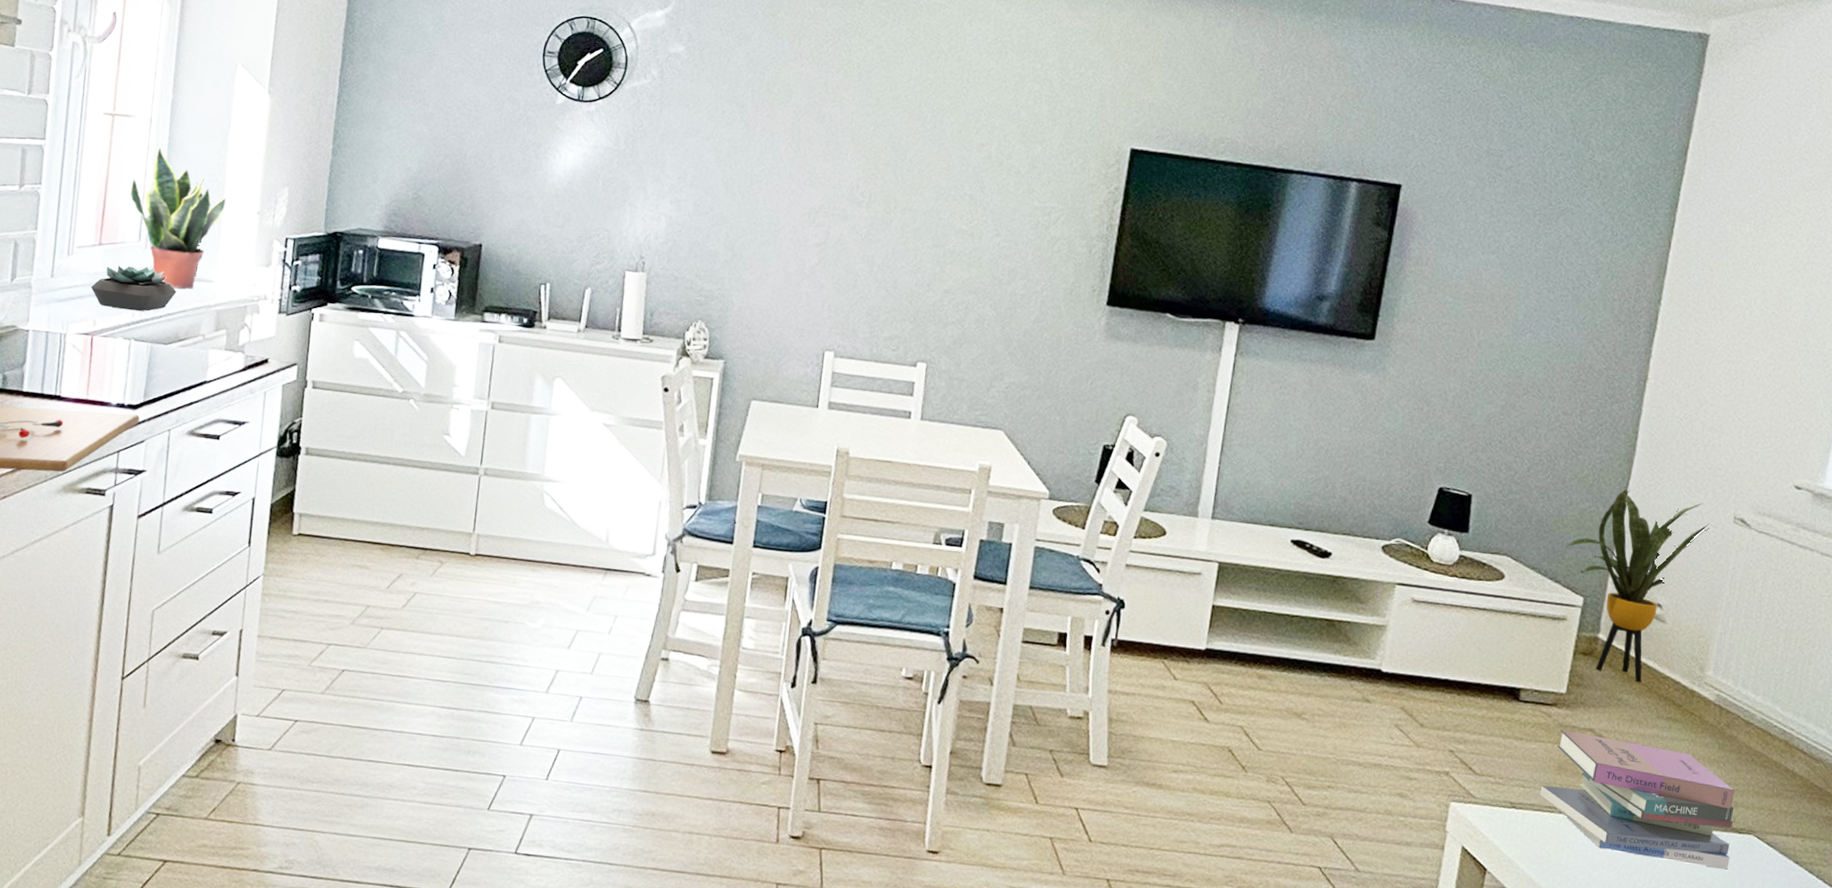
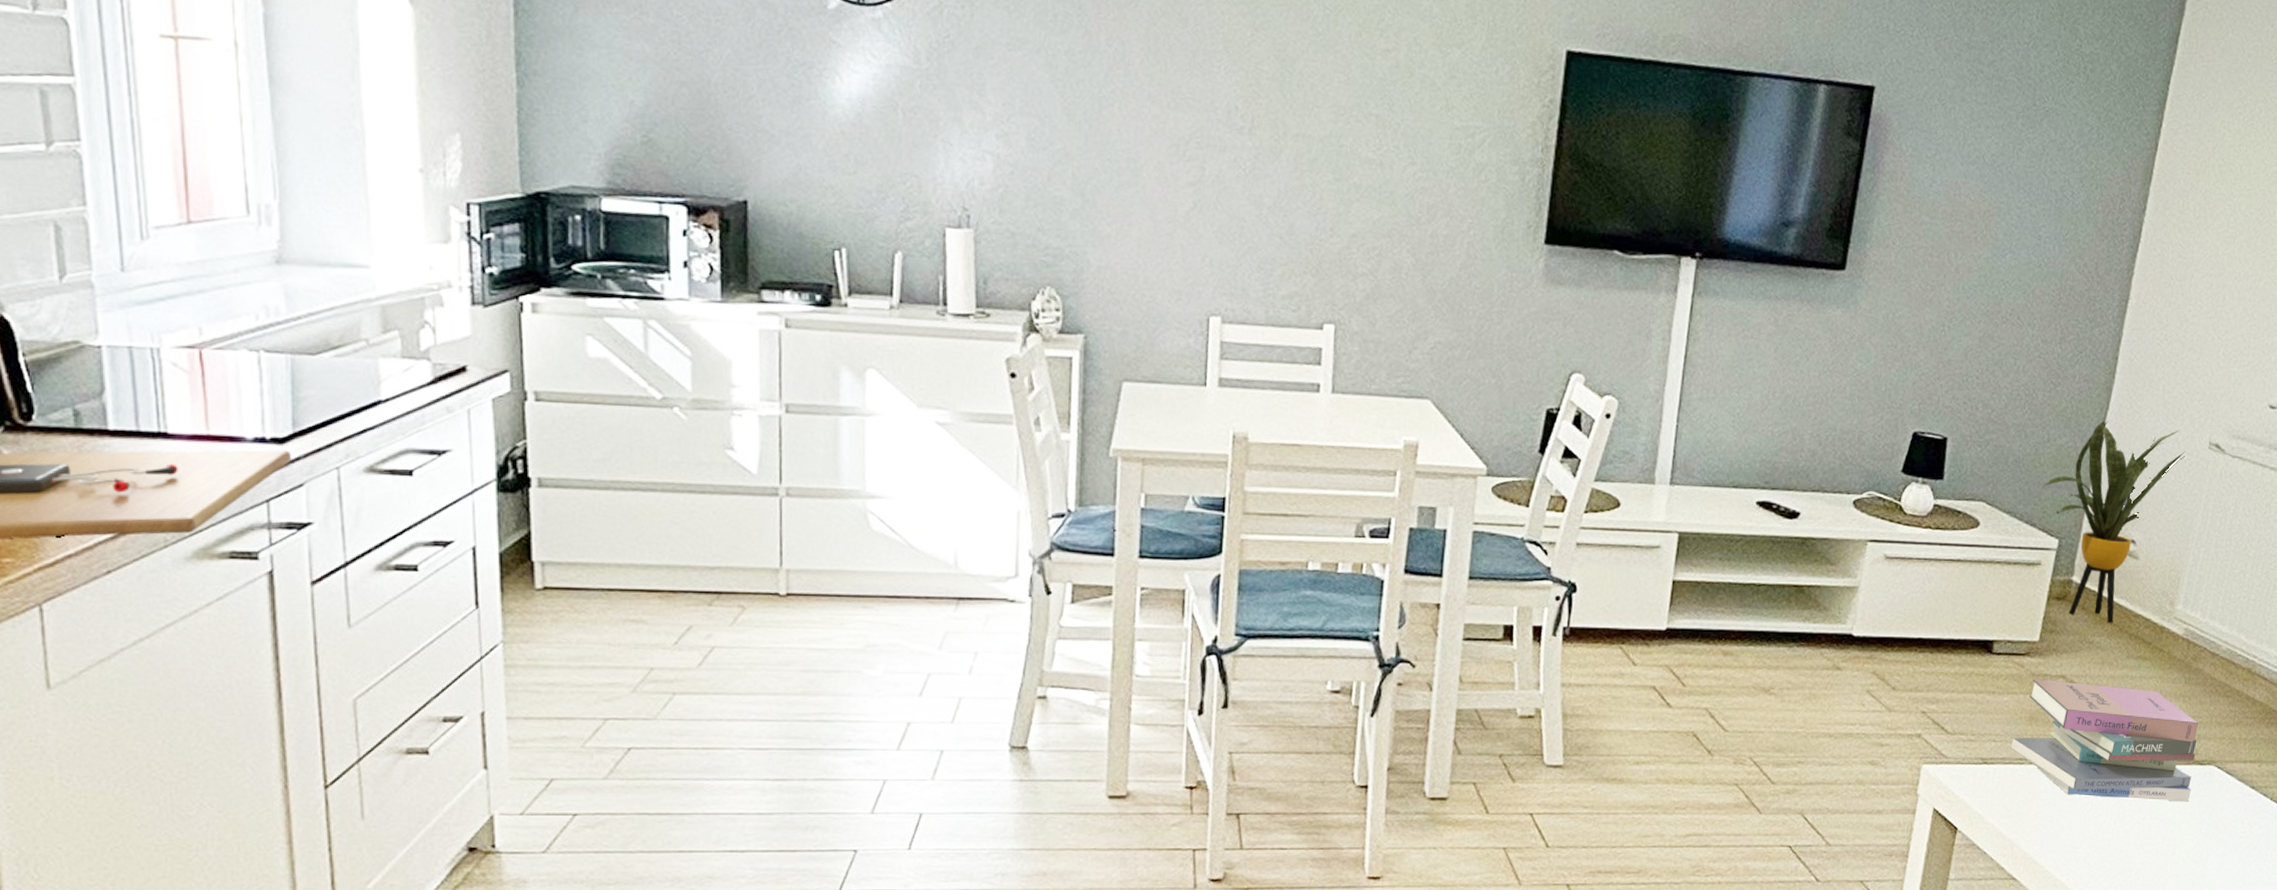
succulent plant: present [90,265,177,311] -> none [185,250,317,312]
potted plant: present [130,146,227,289] -> none [222,81,371,279]

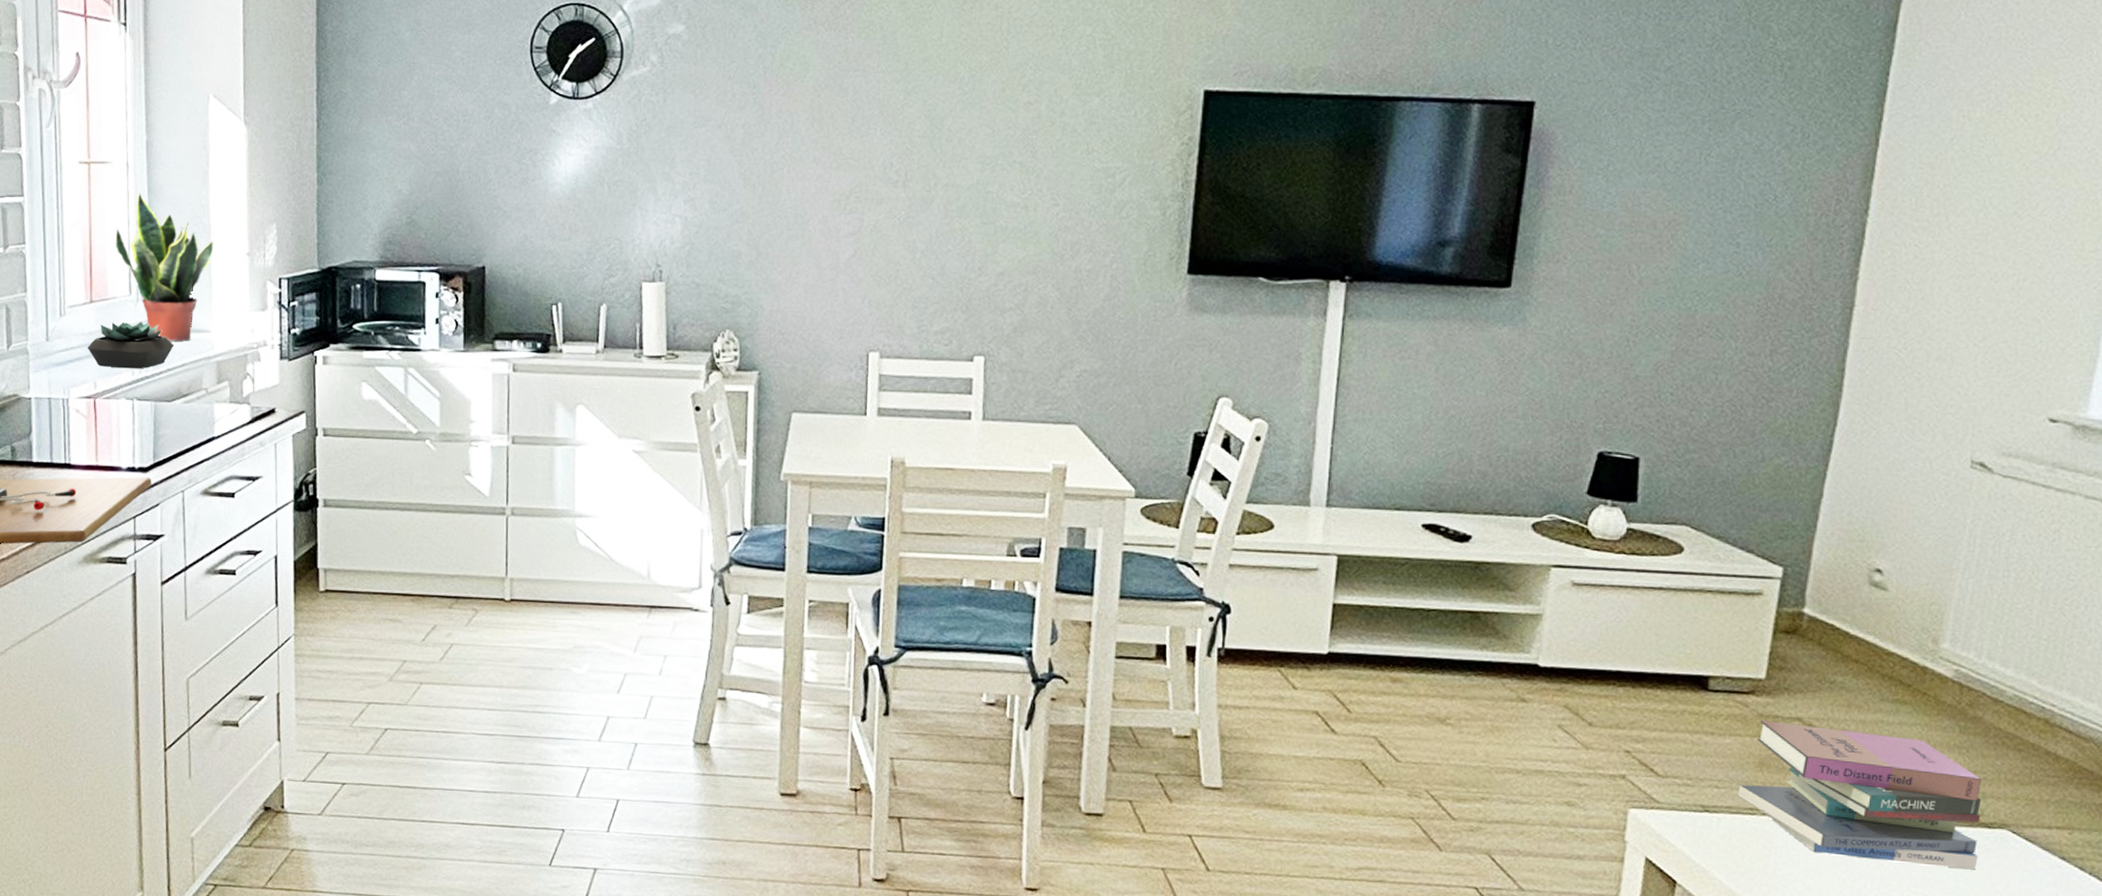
succulent plant: none [185,250,317,312] -> present [87,322,174,369]
potted plant: none [222,81,371,279] -> present [115,192,214,342]
house plant: present [2041,420,2185,623] -> none [1757,437,1940,662]

